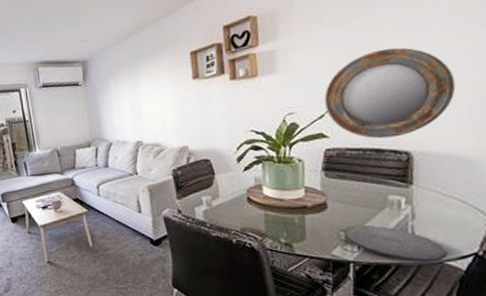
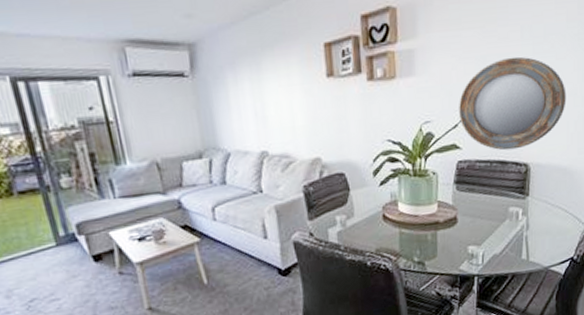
plate: present [344,224,448,262] -> none [471,237,552,270]

